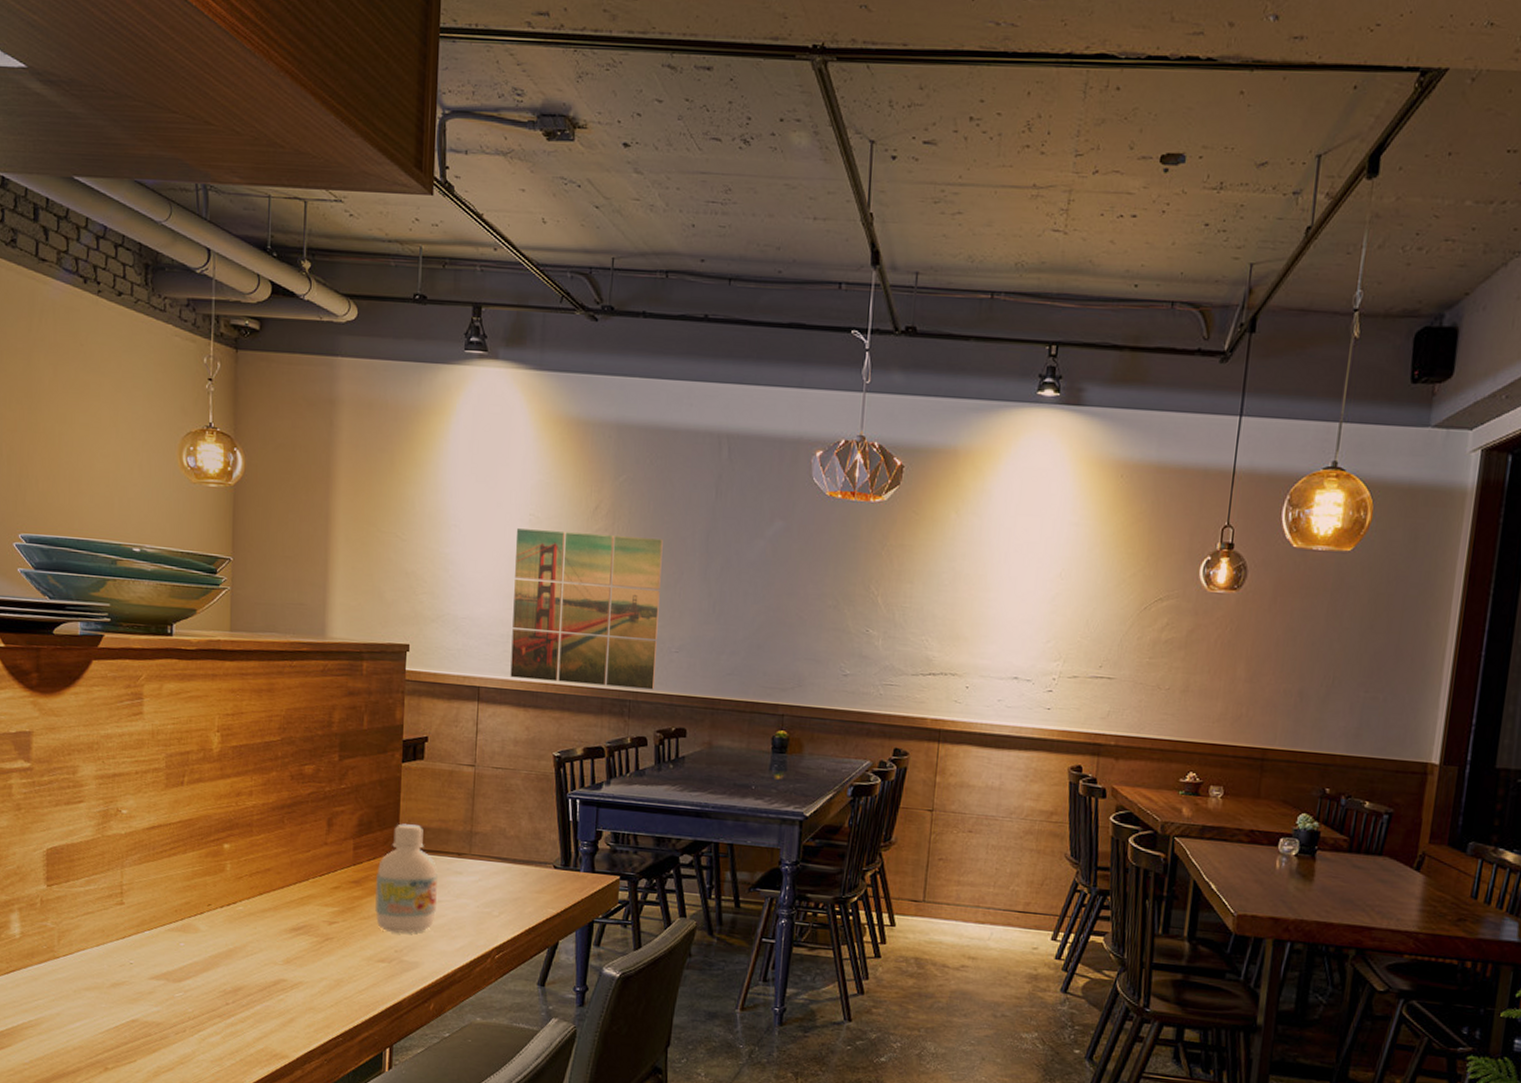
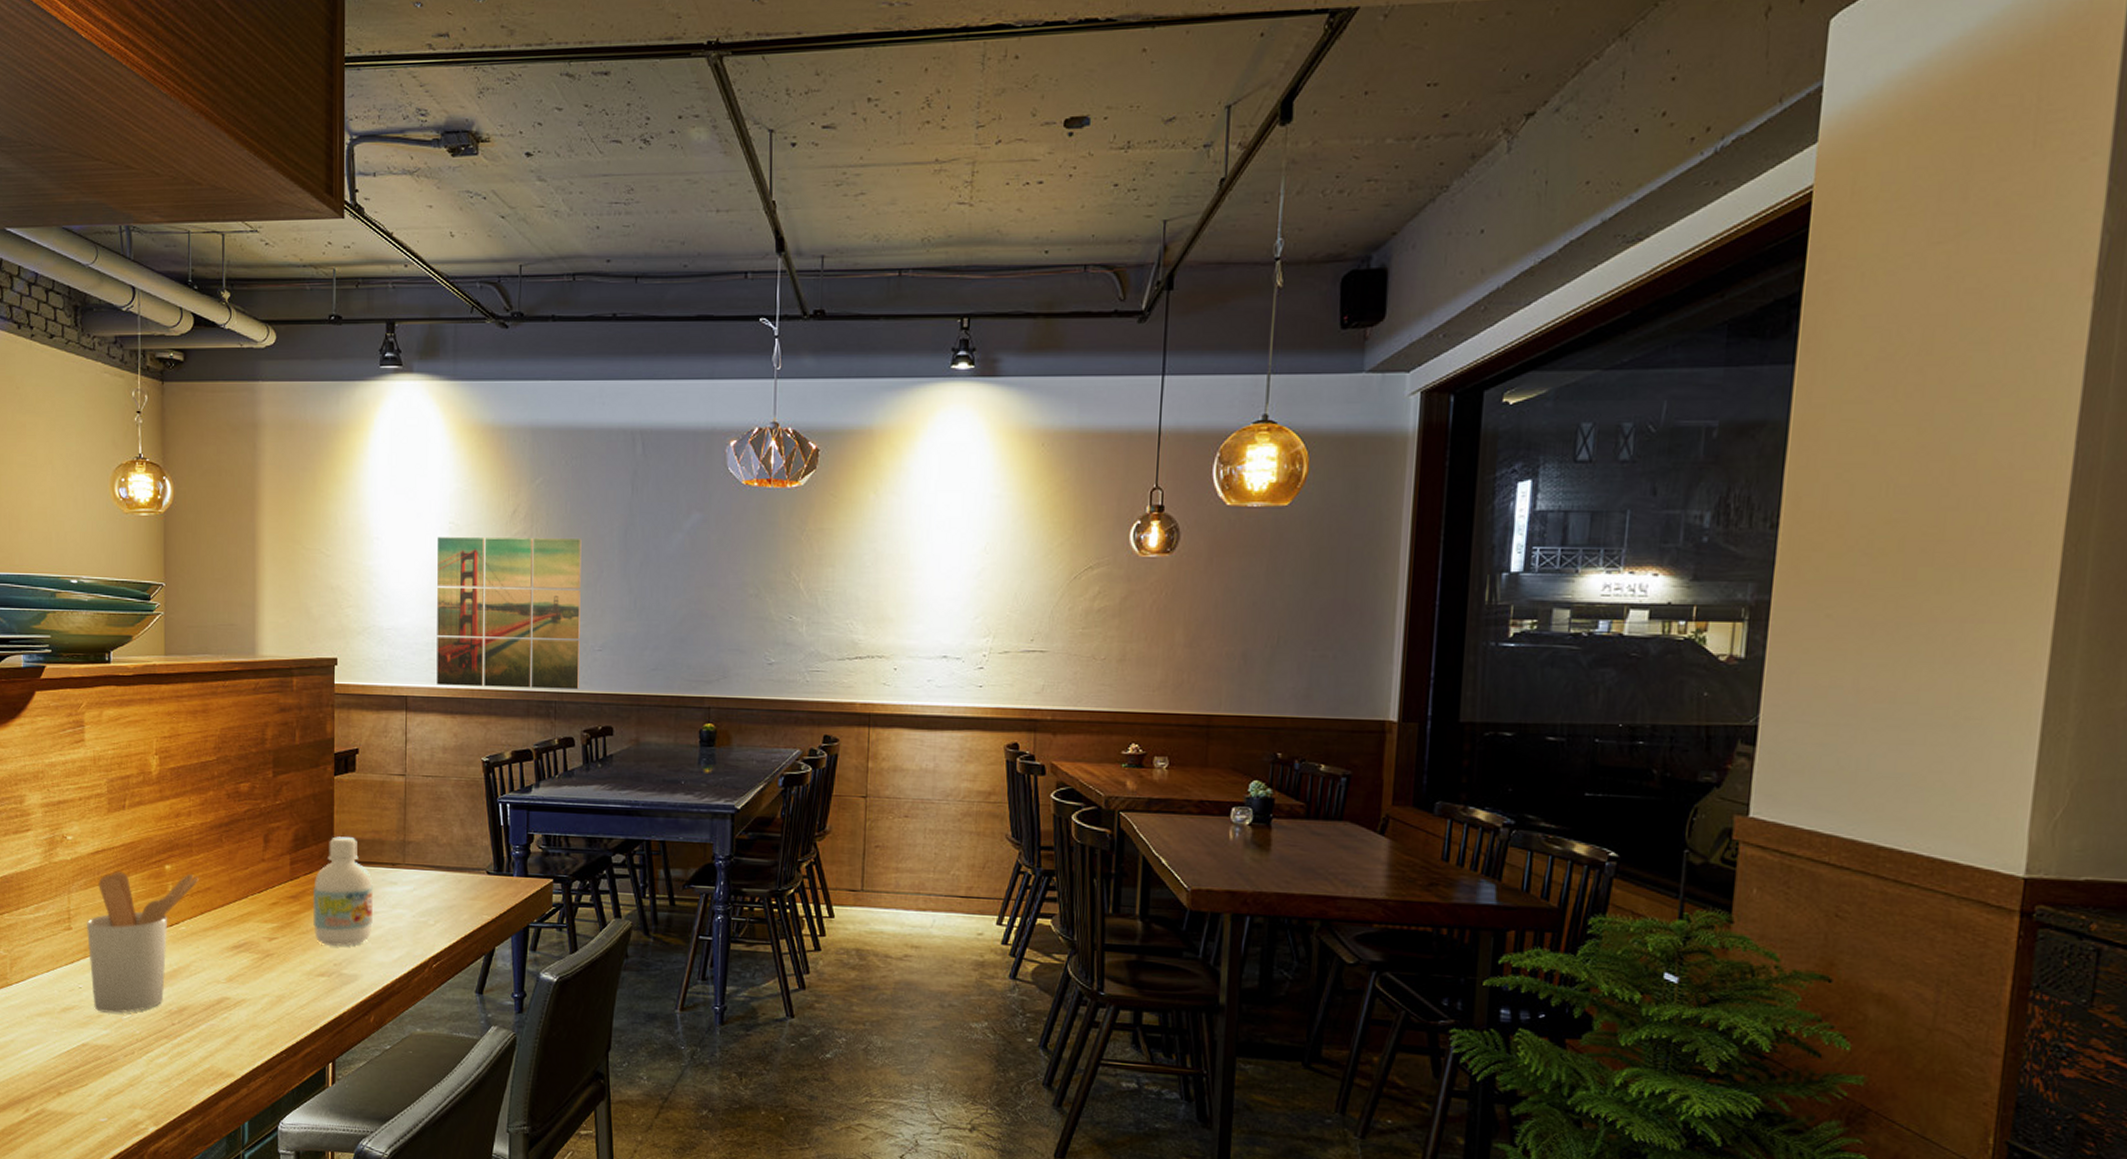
utensil holder: none [139,848,258,991] -> present [86,871,199,1013]

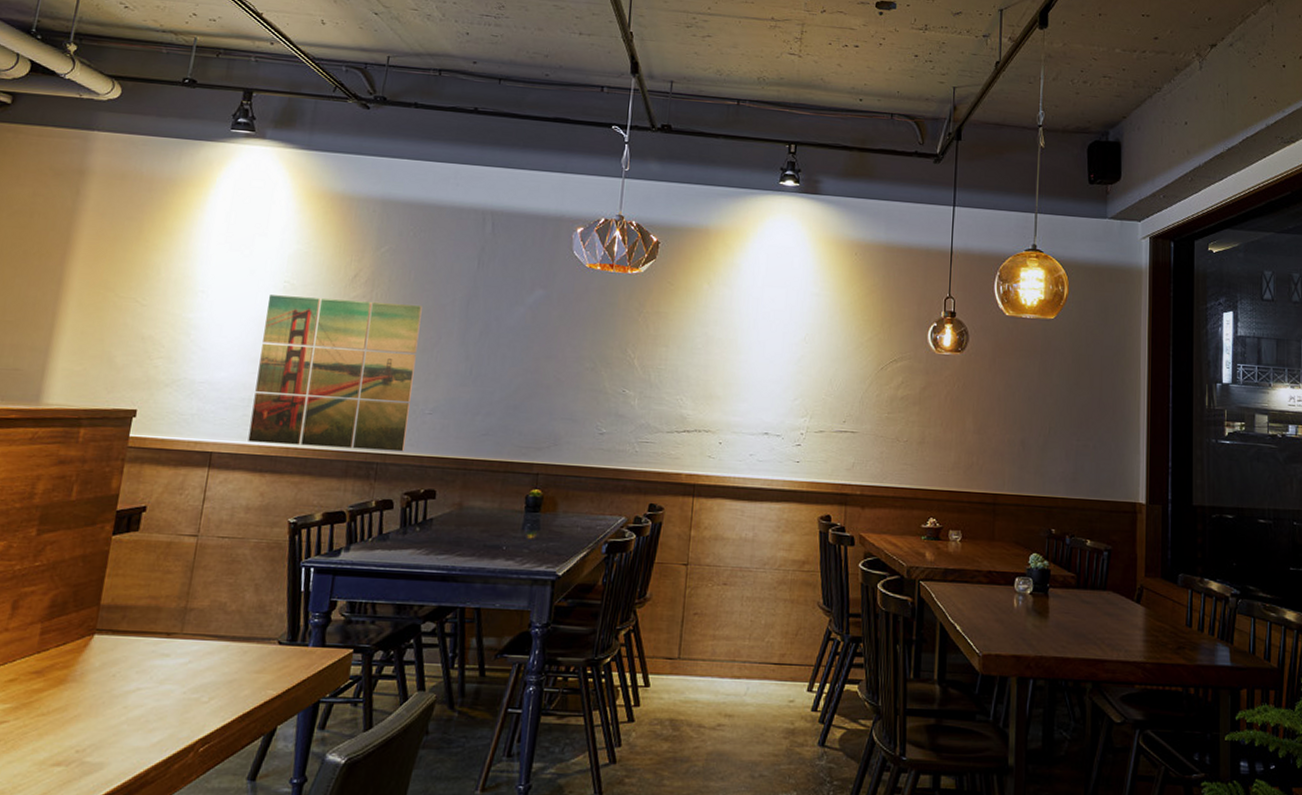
bottle: present [312,836,374,947] -> none [57,602,141,730]

